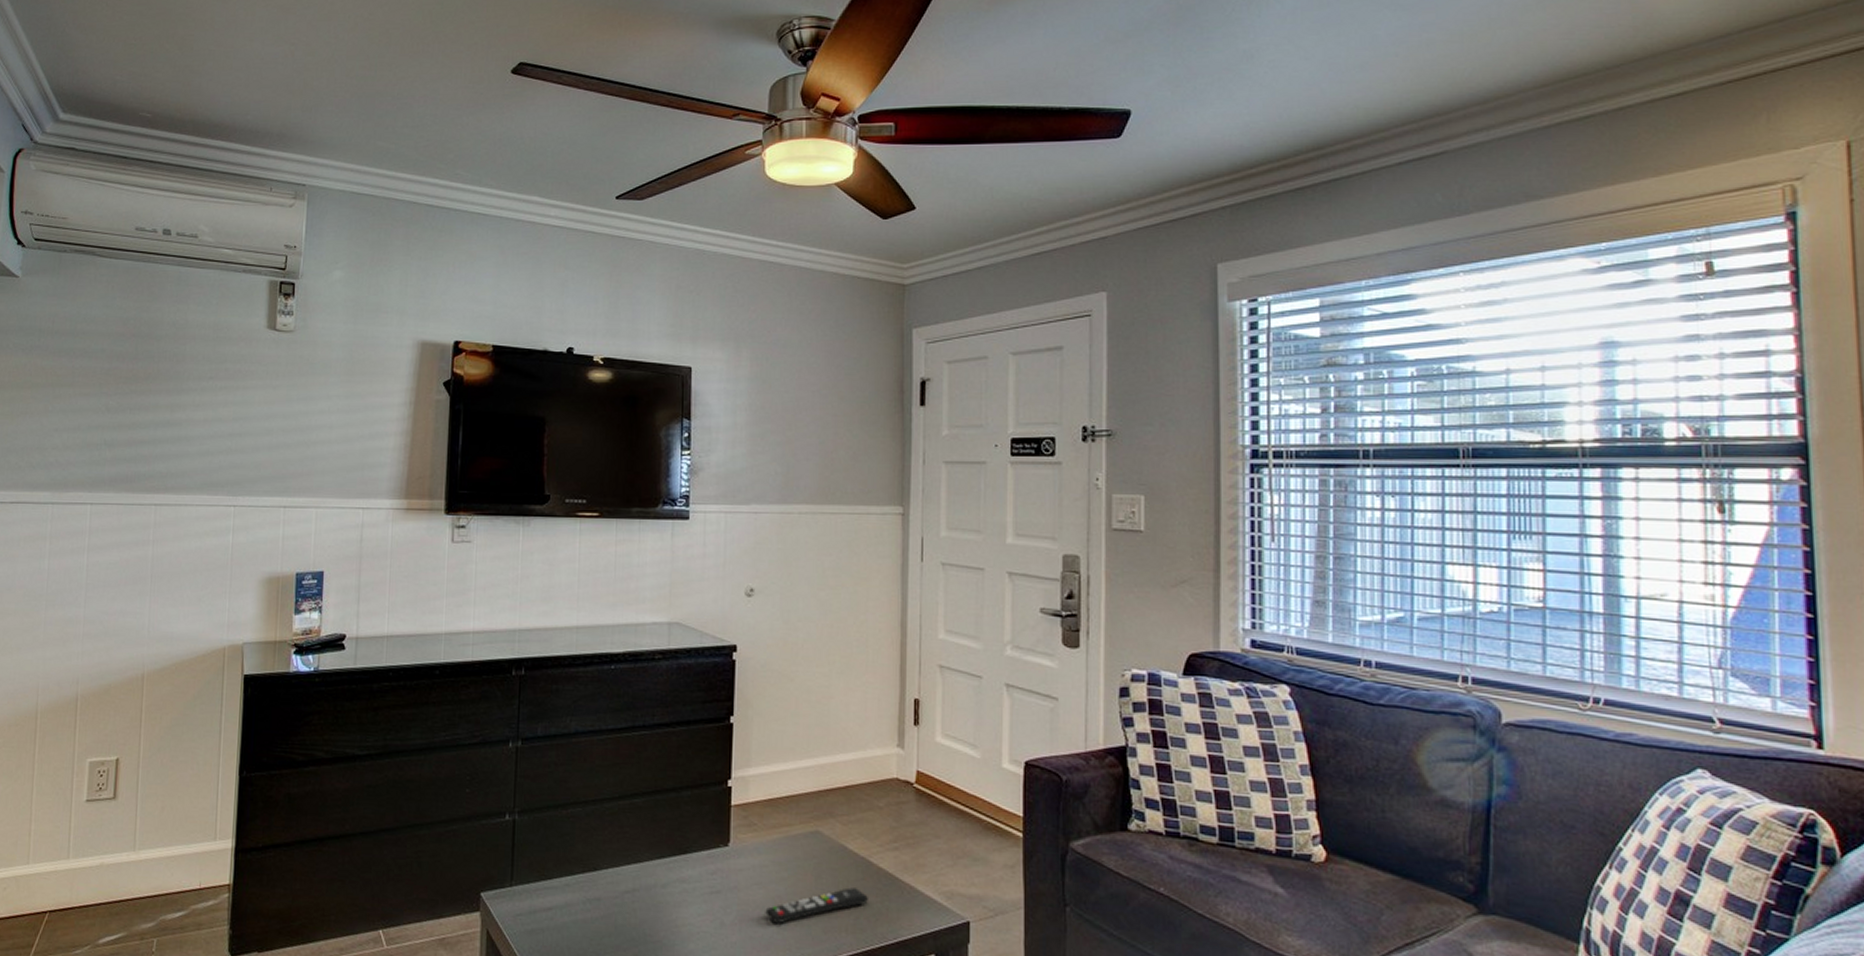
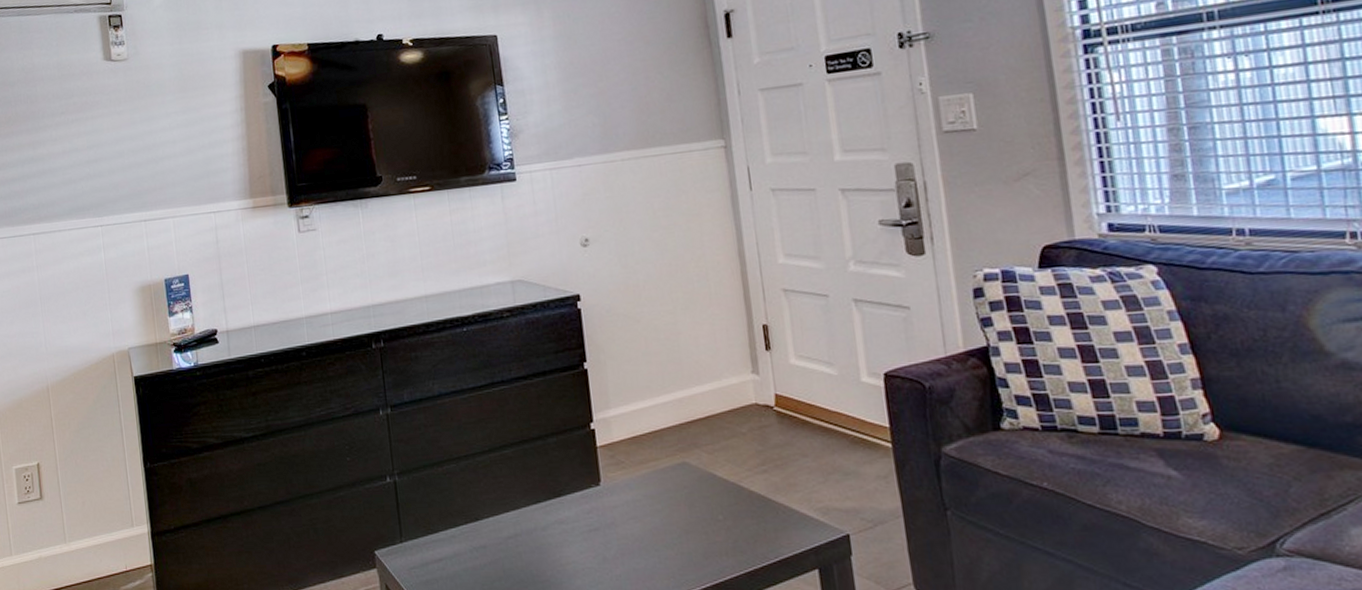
remote control: present [765,887,868,924] -> none [644,513,744,554]

